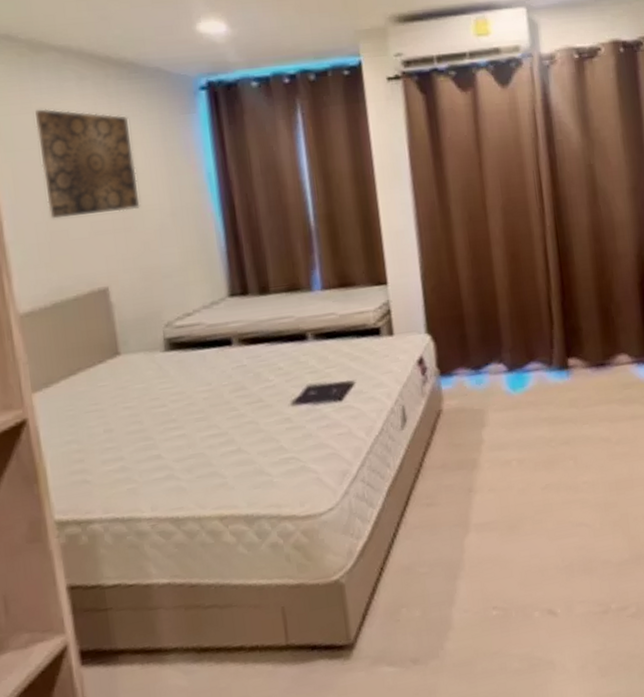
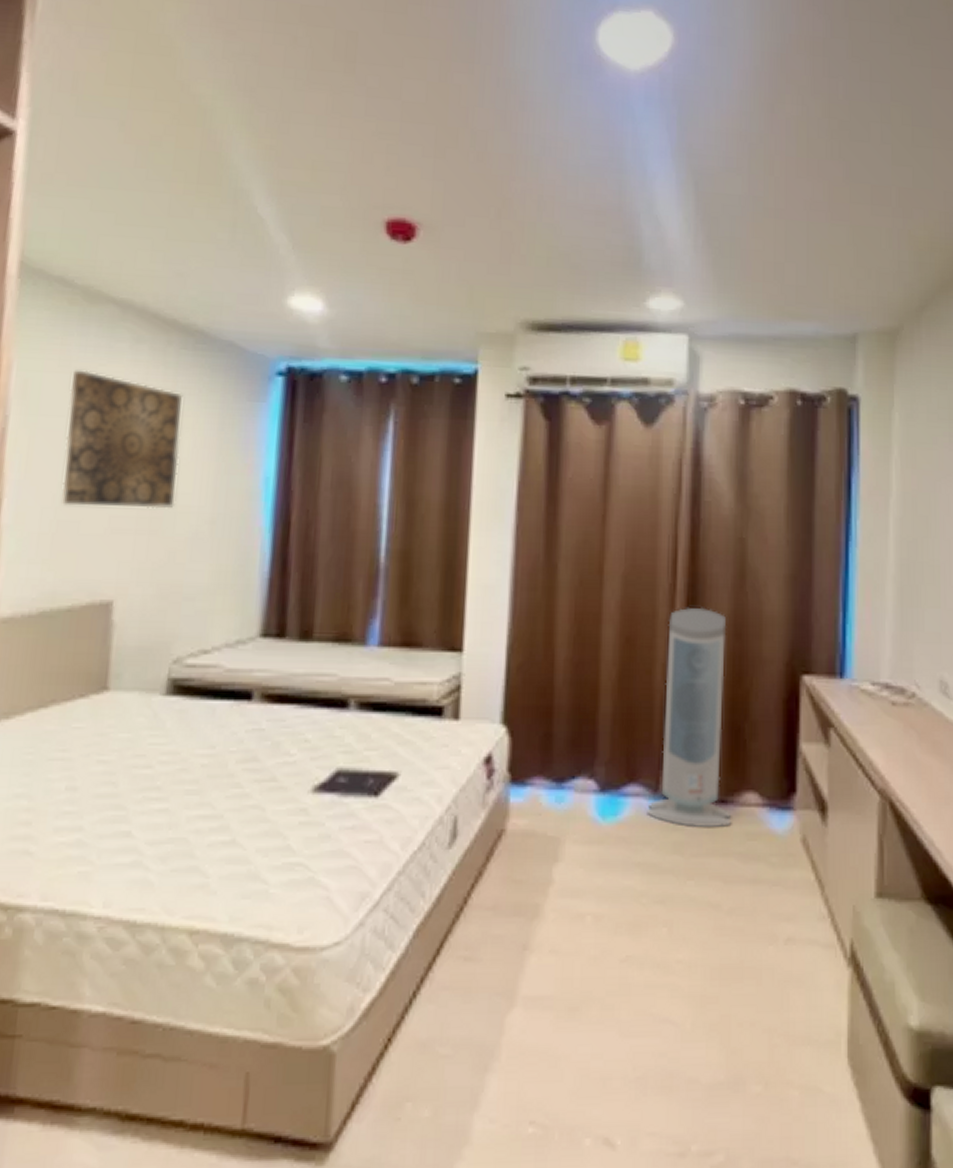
air purifier: none [542,222,611,387] -> present [645,607,732,827]

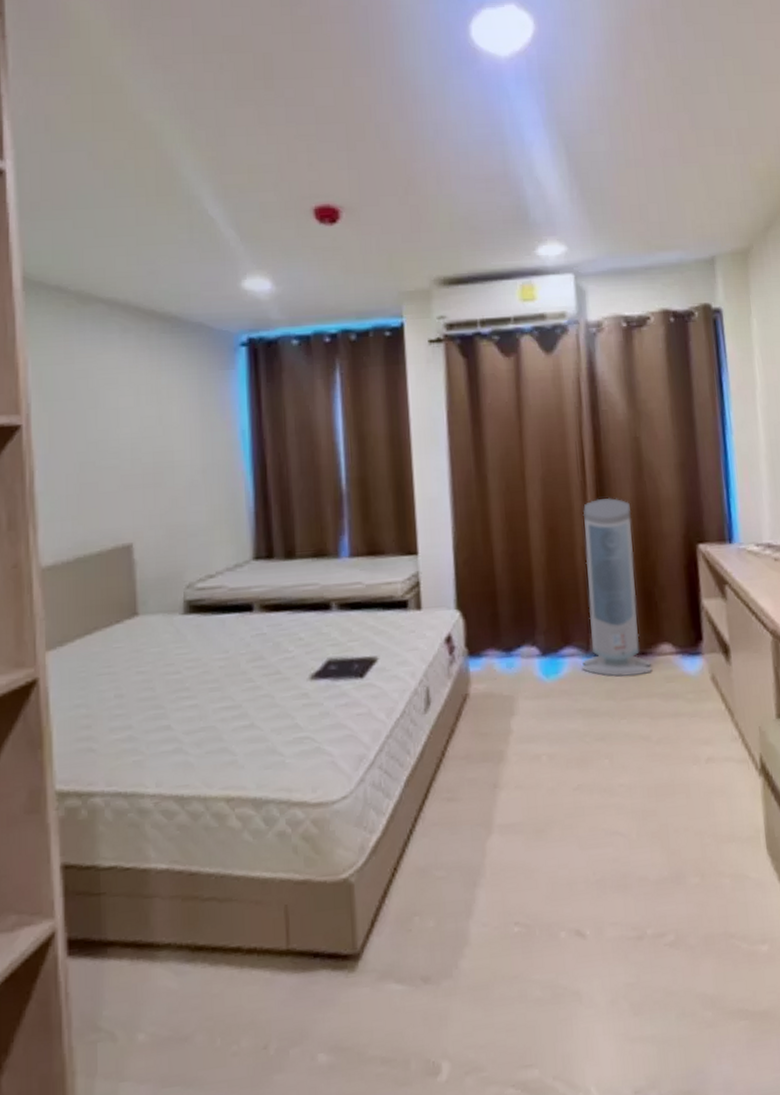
wall art: present [62,370,183,509] -> none [76,360,171,471]

